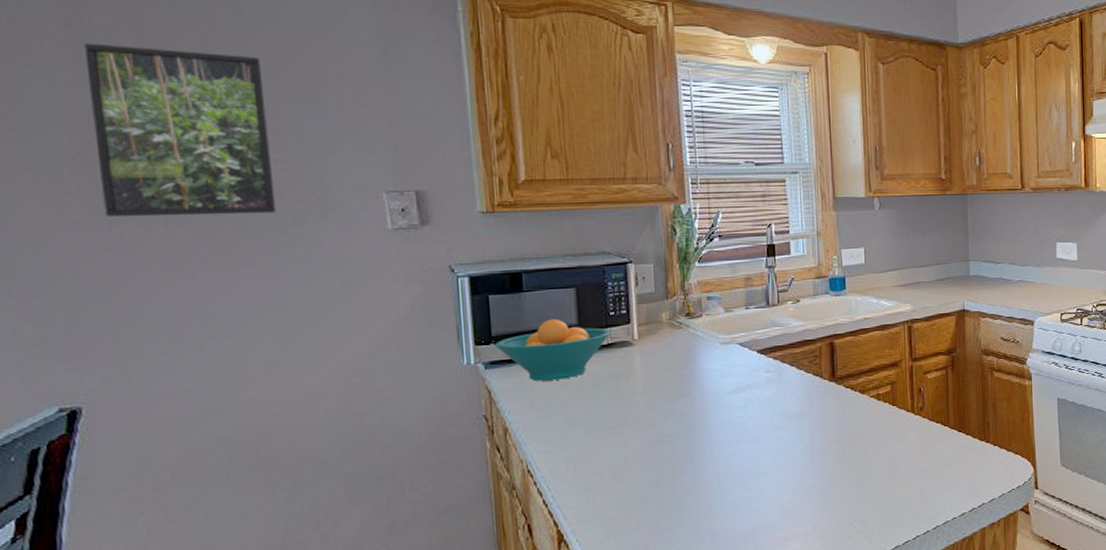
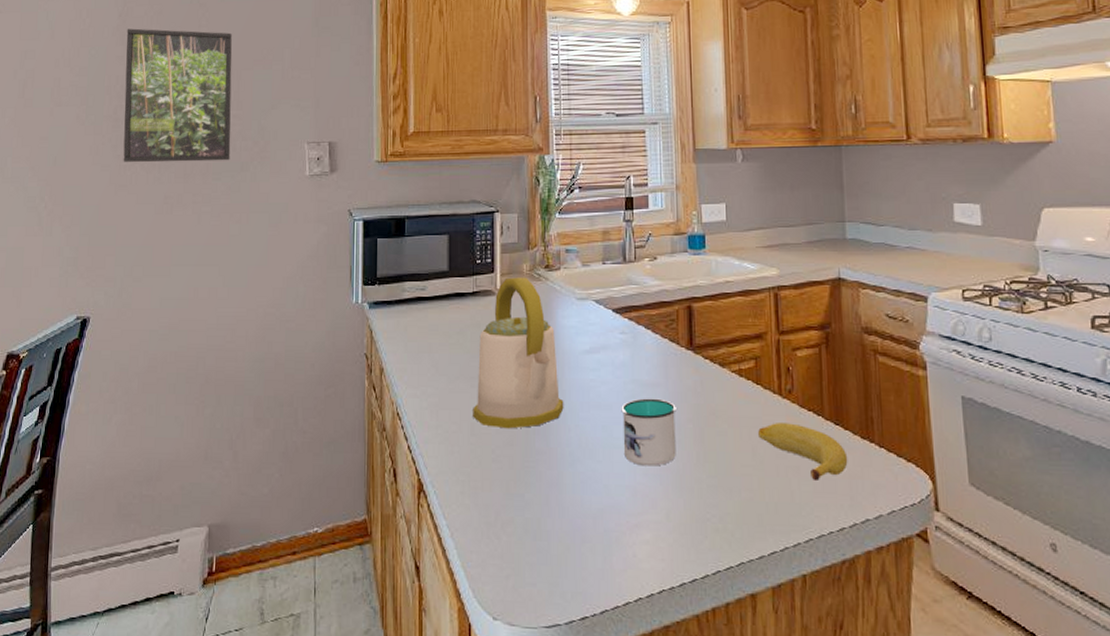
fruit bowl: present [495,319,611,381] -> none [379,264,477,324]
kettle: none [614,326,711,472] -> present [473,277,564,429]
mug: none [768,427,821,487] -> present [621,398,676,466]
banana: none [894,434,969,480] -> present [758,423,848,482]

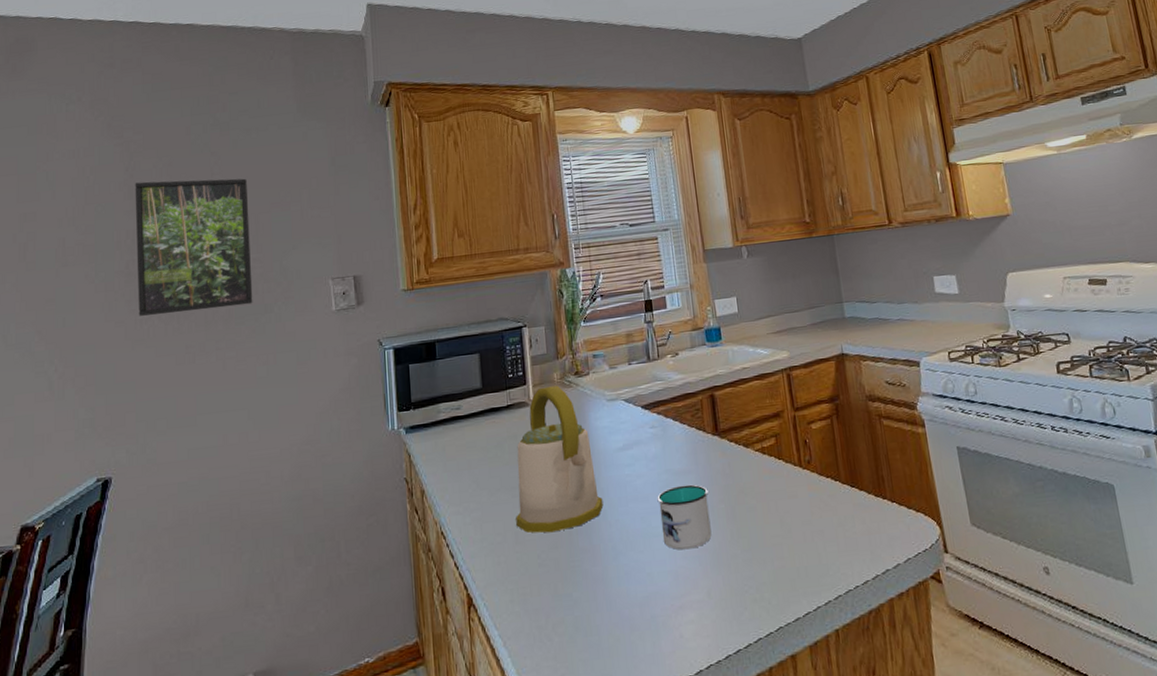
banana: present [758,423,848,482] -> none [784,491,866,542]

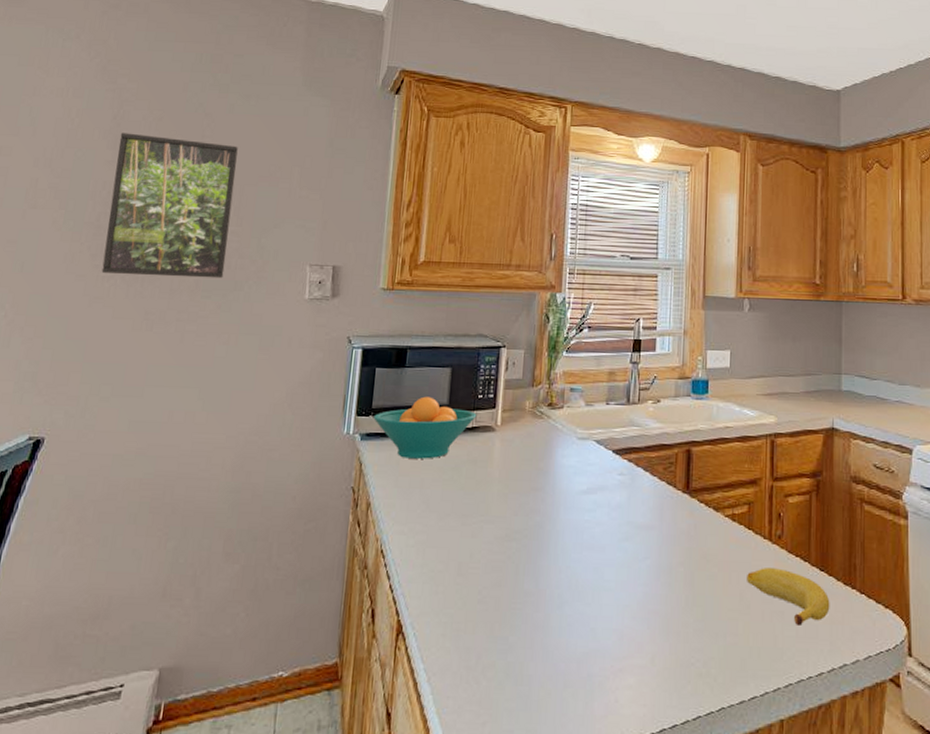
fruit bowl: none [414,383,510,444] -> present [373,396,477,459]
kettle: present [516,385,604,533] -> none [461,414,557,569]
mug: present [657,484,712,550] -> none [613,540,669,610]
banana: none [784,491,866,542] -> present [747,568,830,627]

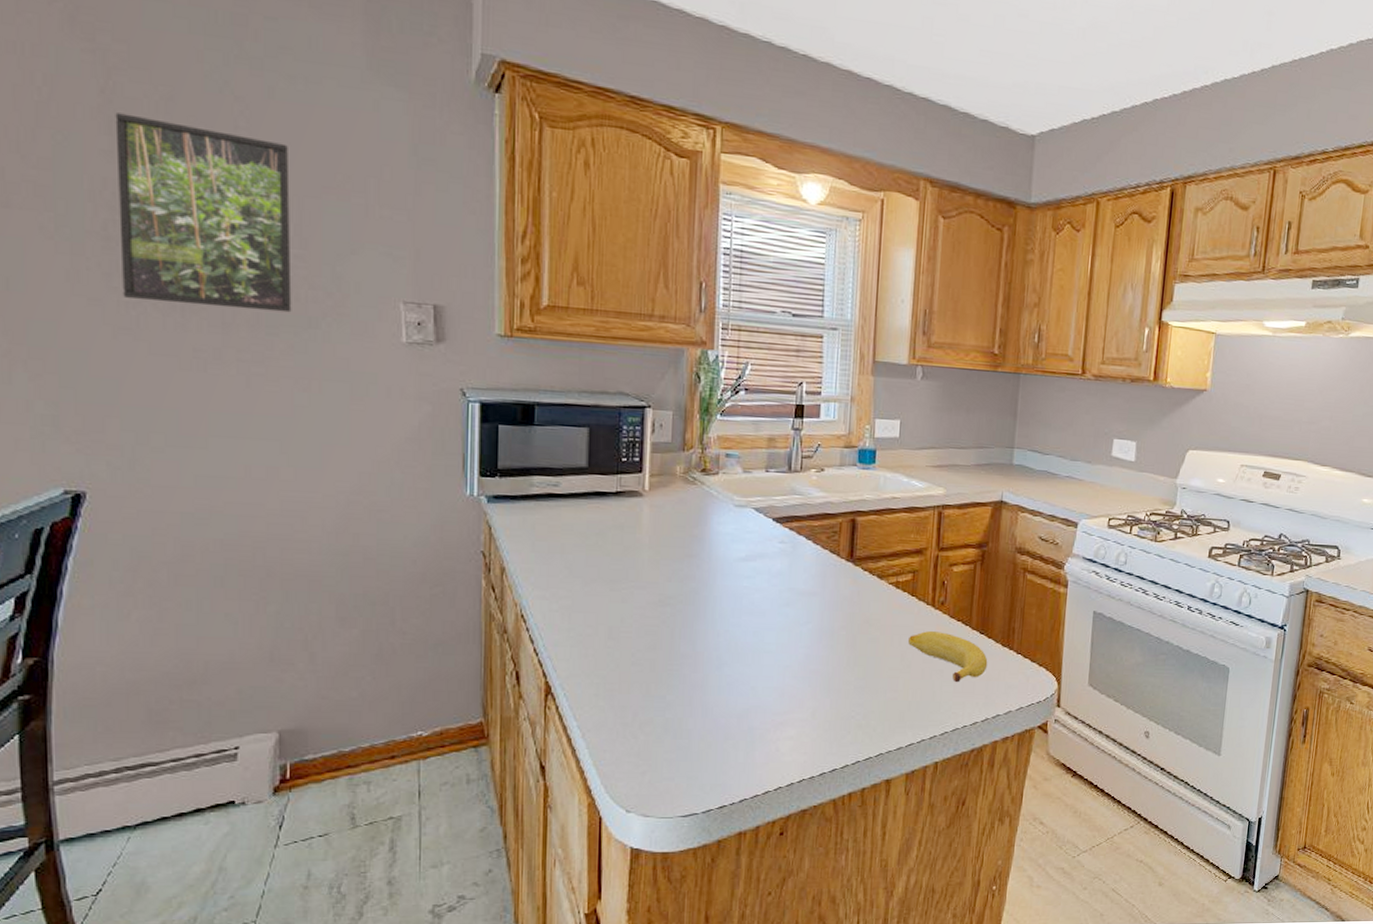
fruit bowl: present [373,396,477,459] -> none [501,458,621,524]

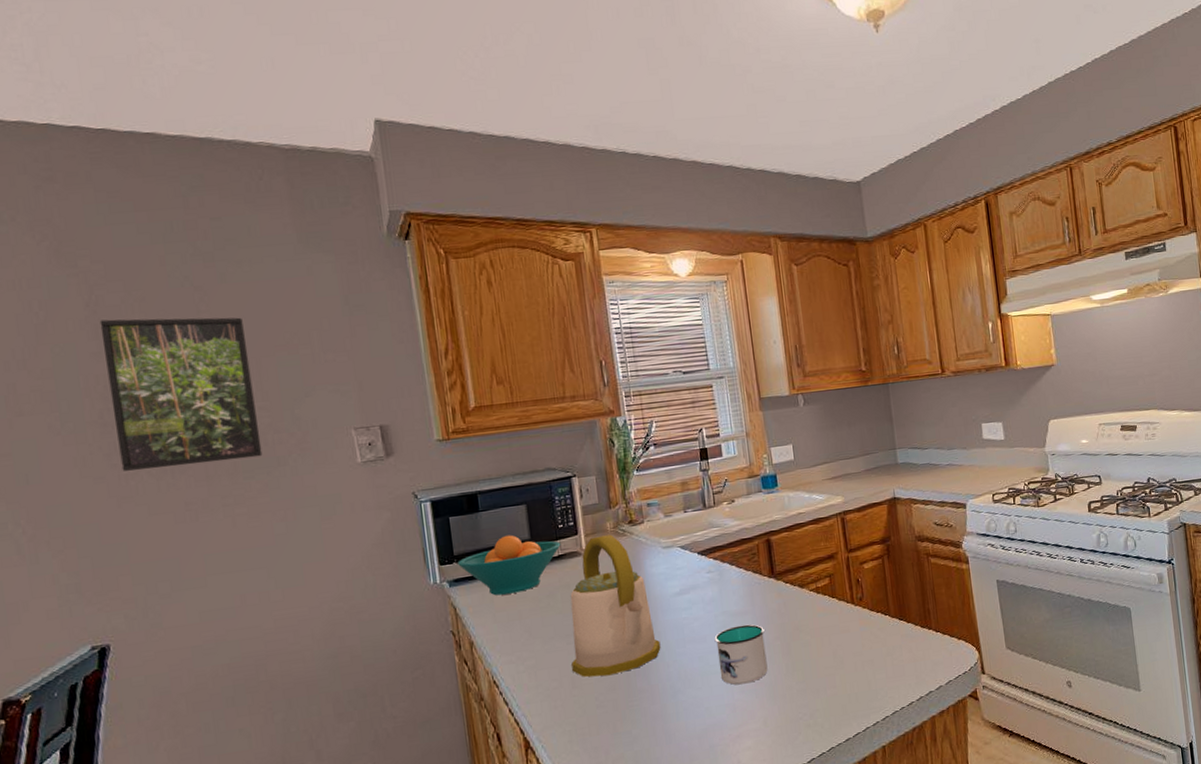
fruit bowl: none [501,458,621,524] -> present [458,535,561,596]
kettle: none [611,479,714,633] -> present [570,534,661,677]
mug: none [774,606,831,670] -> present [714,624,768,685]
banana: present [908,631,988,683] -> none [837,625,912,669]

